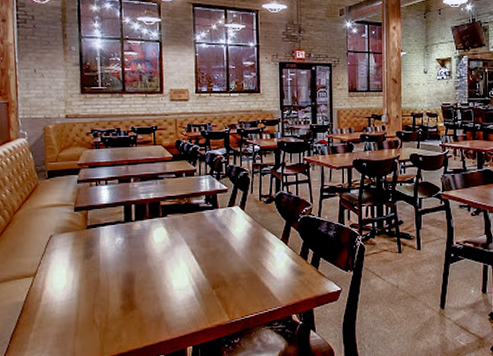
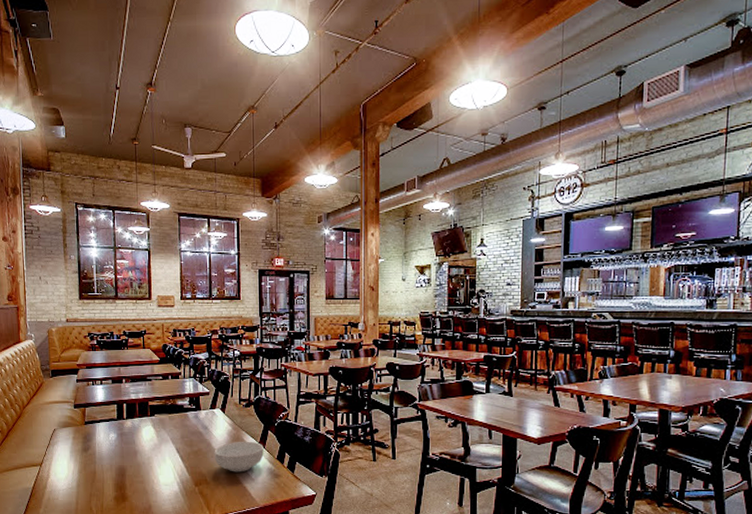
cereal bowl: none [233,238,286,272] -> present [214,441,264,473]

